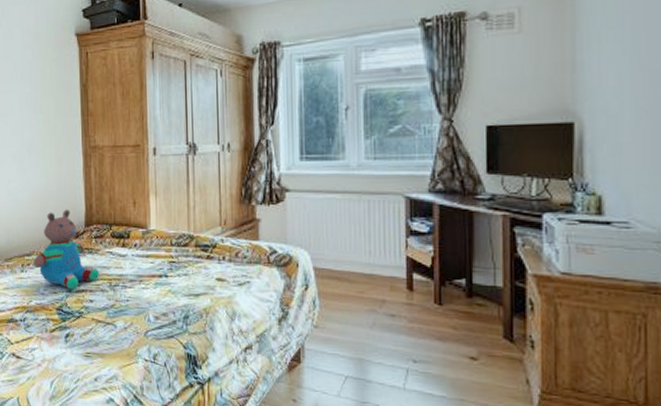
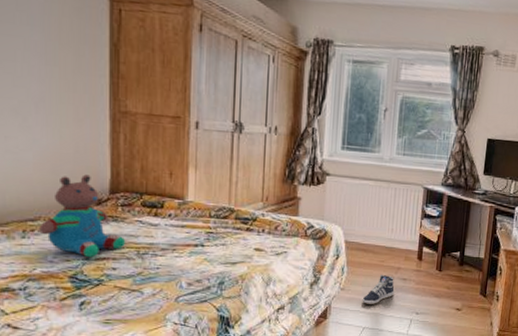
sneaker: none [341,308,381,347] -> present [362,274,395,304]

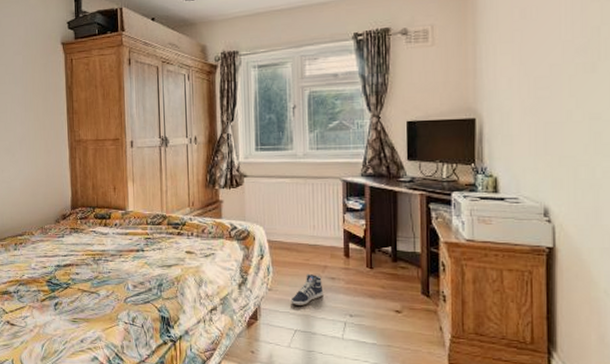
teddy bear: present [39,174,126,257] -> none [25,195,85,264]

